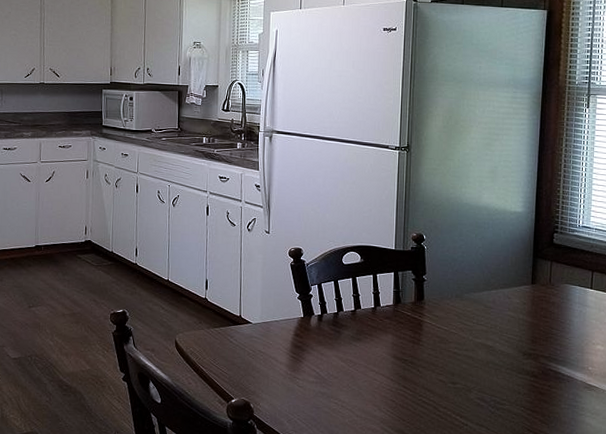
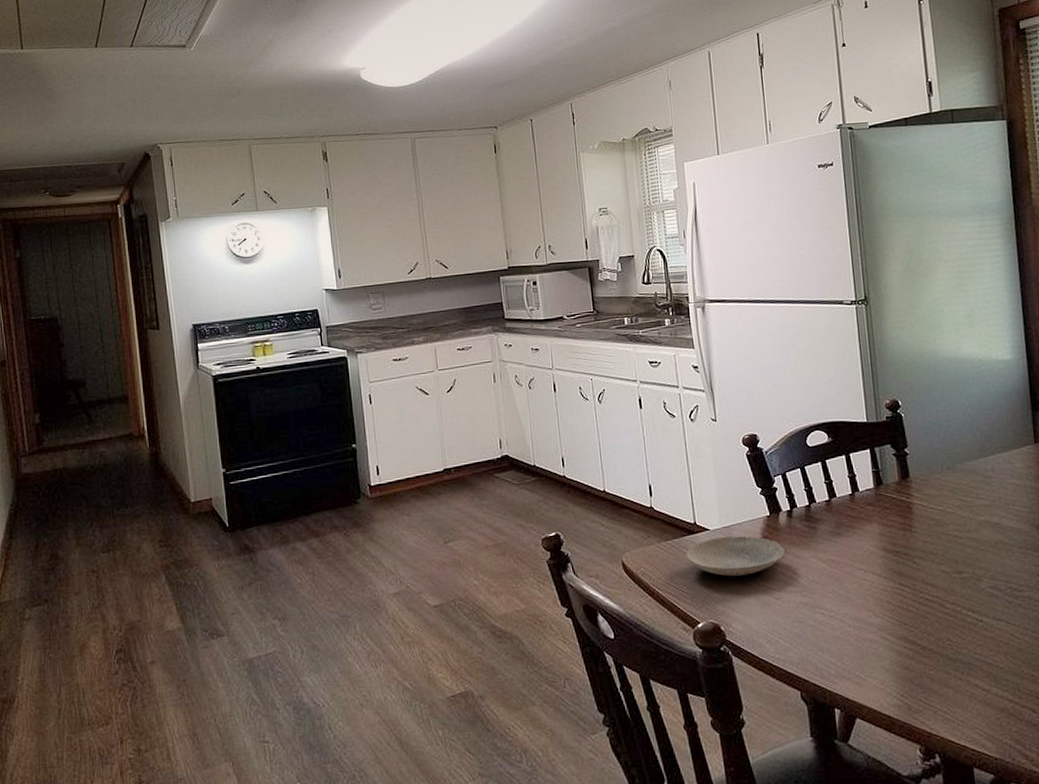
plate: none [228,330,312,364] -> present [685,536,785,577]

